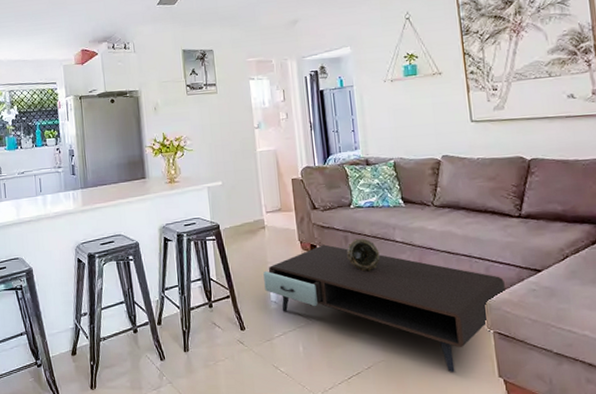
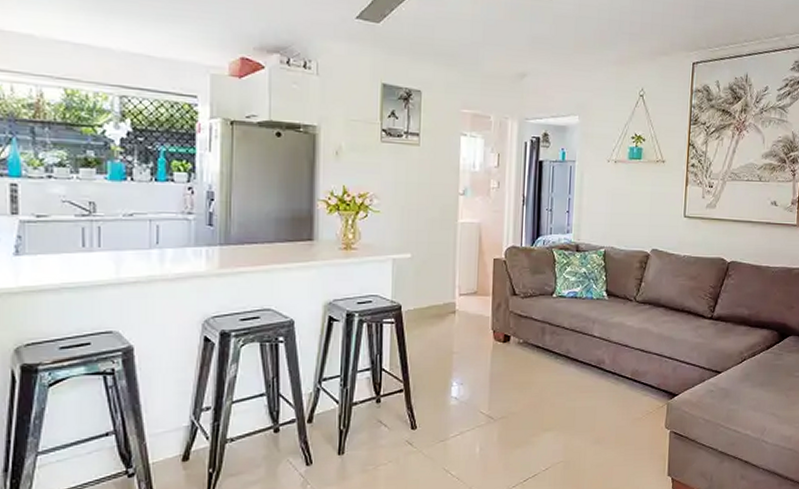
coffee table: present [263,244,505,373] -> none [446,335,688,473]
decorative bowl: present [347,238,380,272] -> none [542,331,575,367]

